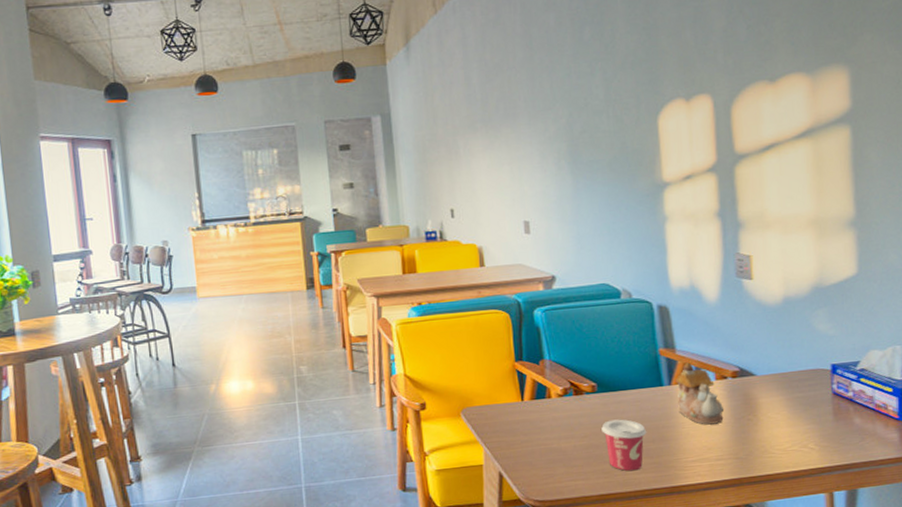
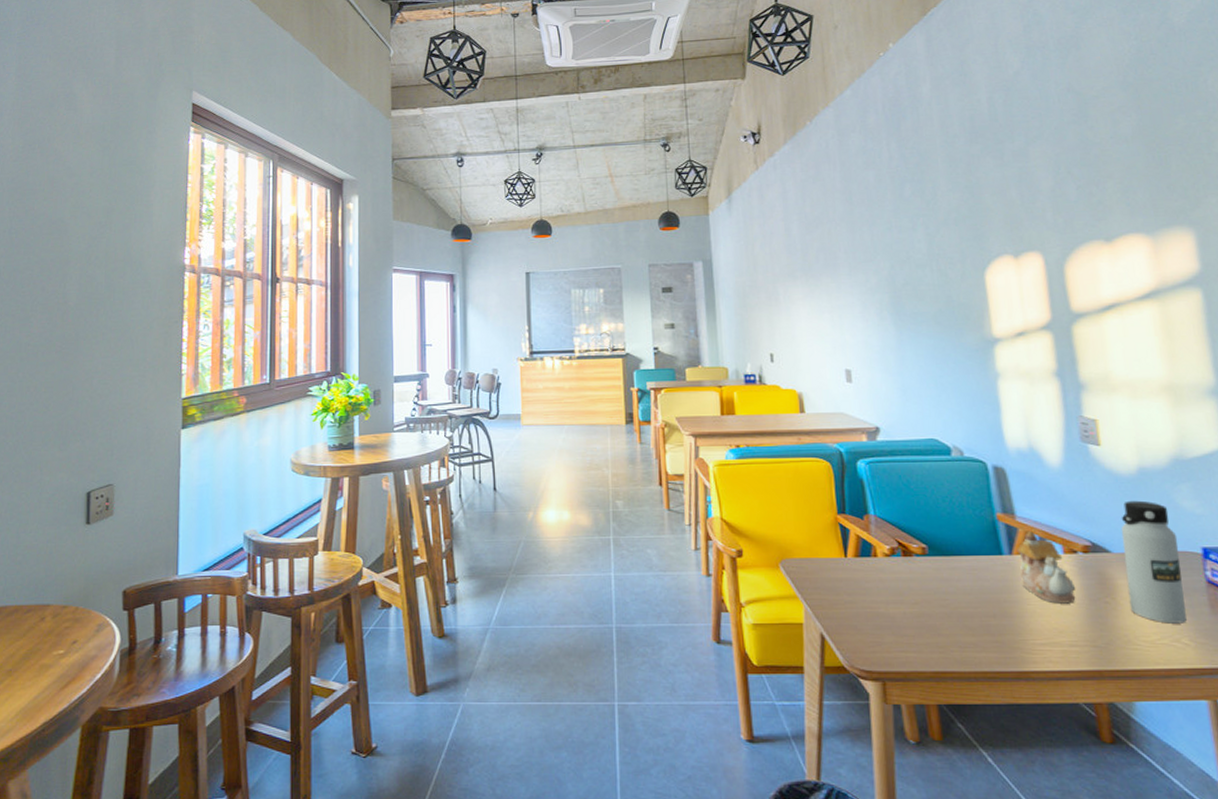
cup: present [601,419,647,471] -> none [934,587,987,648]
water bottle: none [765,327,814,433] -> present [1120,500,1187,624]

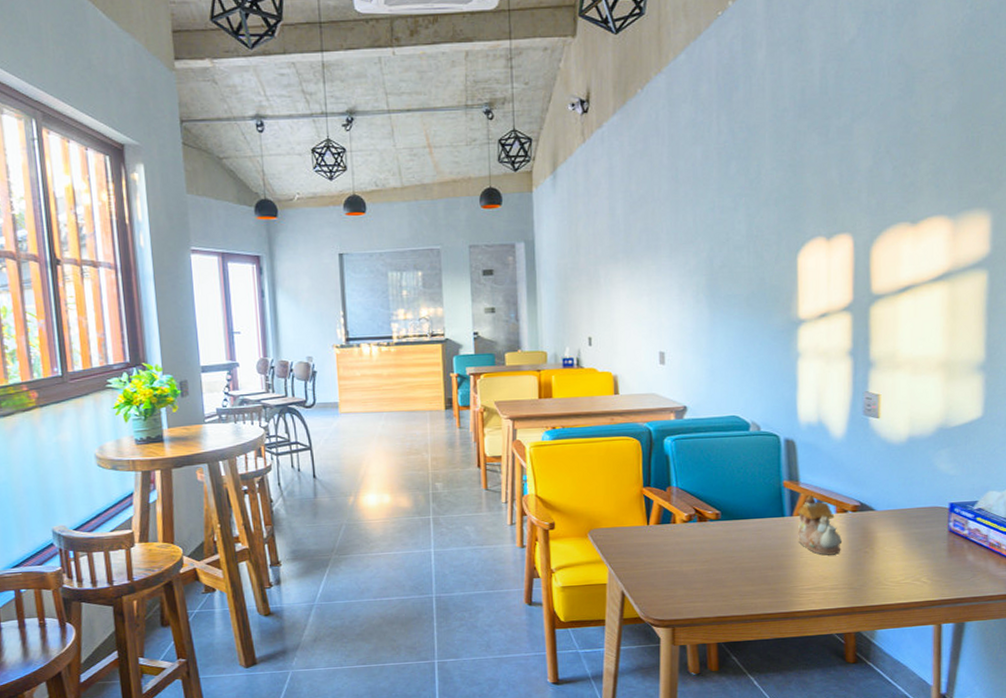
water bottle: present [1120,500,1187,624] -> none [884,465,931,567]

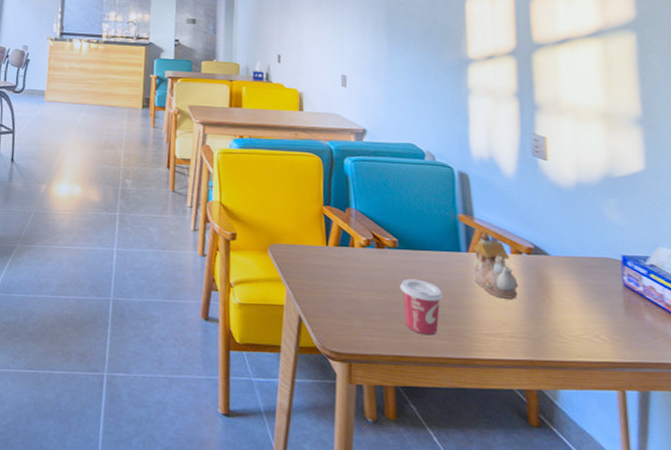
cup: none [723,546,766,596] -> present [400,278,444,336]

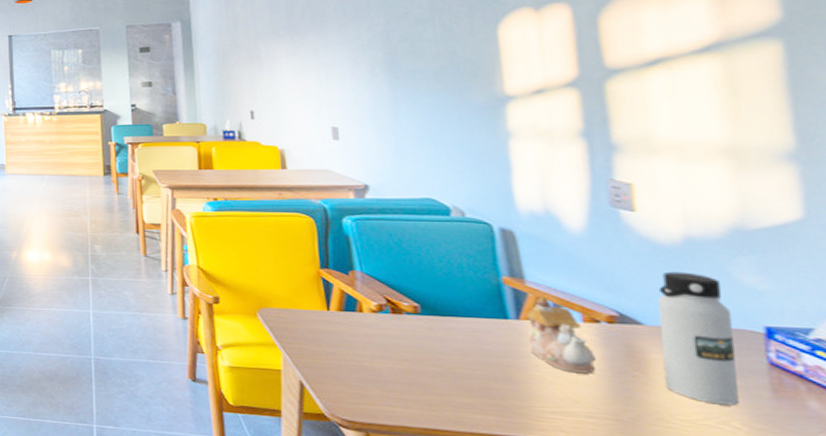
cup: present [400,278,444,336] -> none [426,347,487,410]
water bottle: none [558,210,606,322] -> present [657,271,739,406]

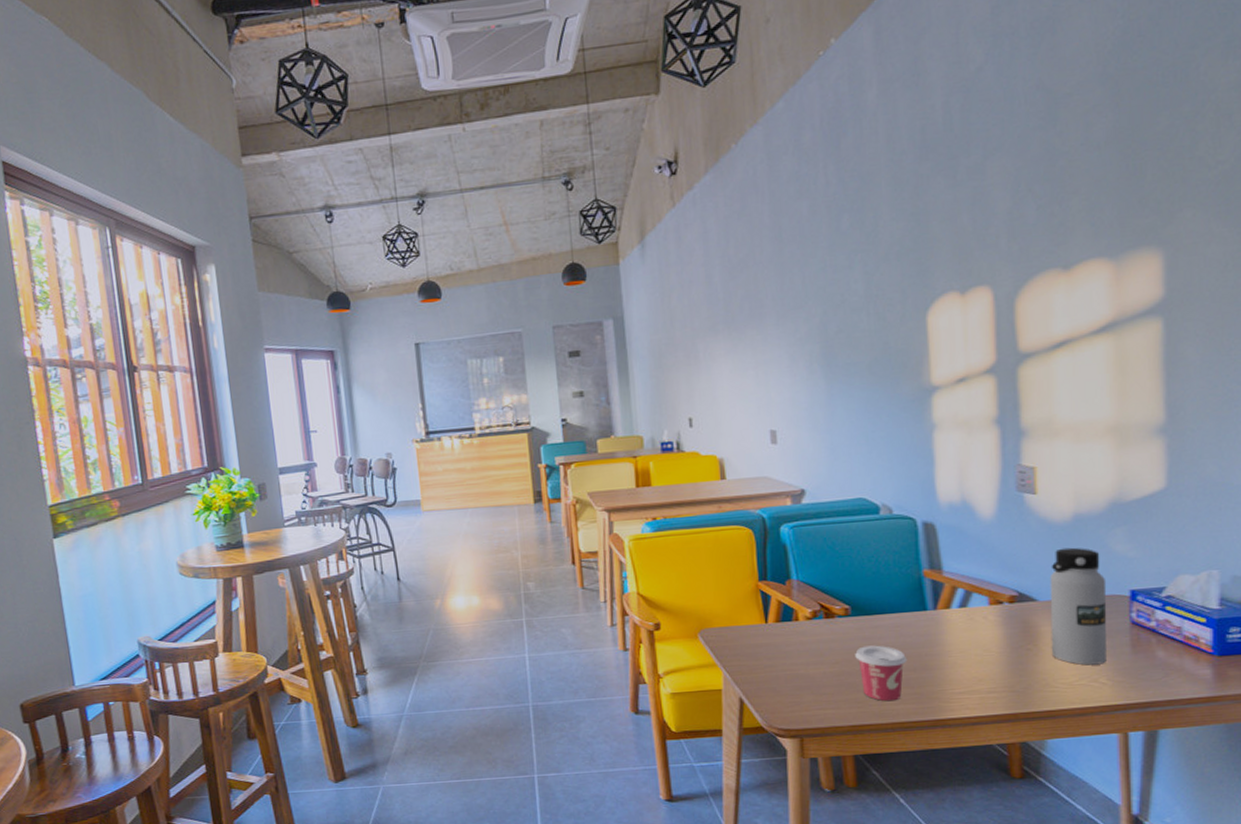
cup: none [426,347,487,410] -> present [855,645,908,702]
teapot: present [525,296,597,374] -> none [942,584,999,654]

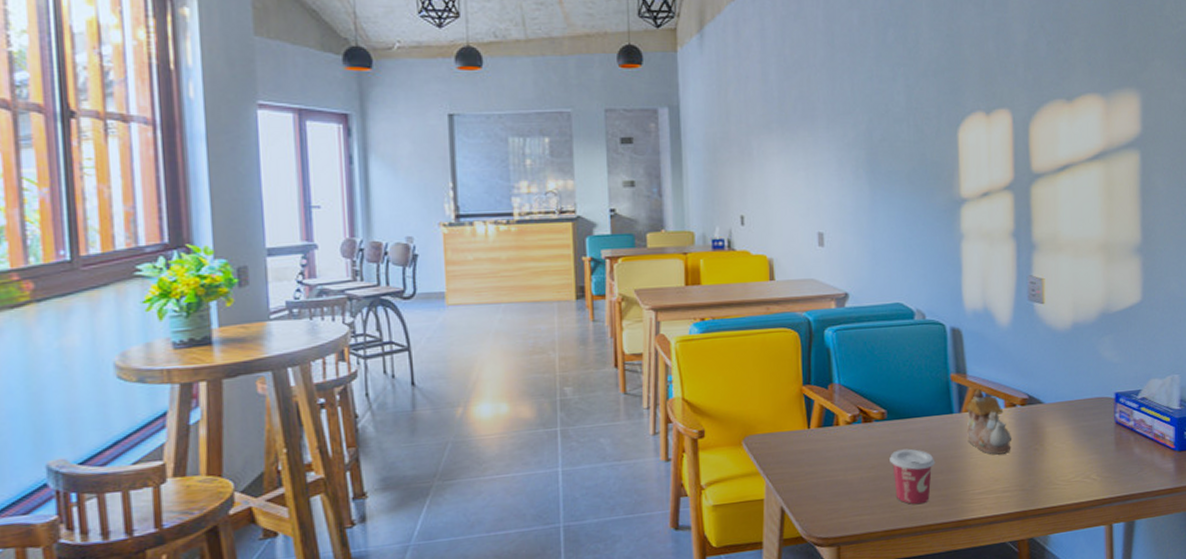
teapot: none [942,584,999,654] -> present [966,388,1012,455]
water bottle: present [1049,547,1107,666] -> none [1053,353,1097,463]

